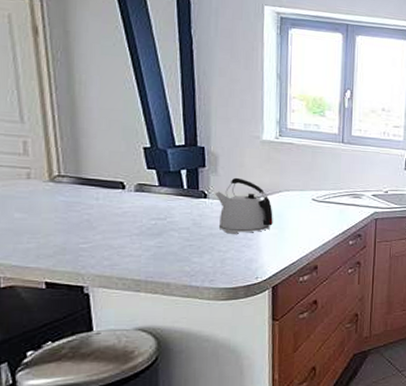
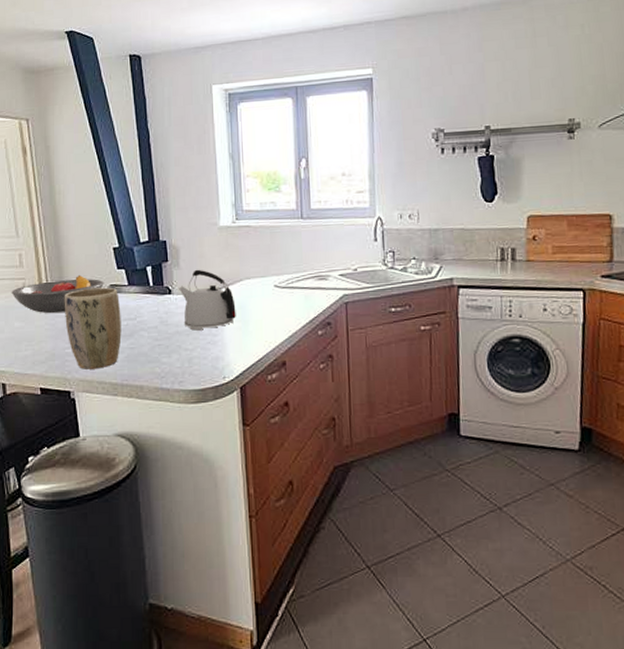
fruit bowl: none [11,170,131,207] -> present [11,274,104,314]
plant pot: none [80,185,149,265] -> present [64,287,122,369]

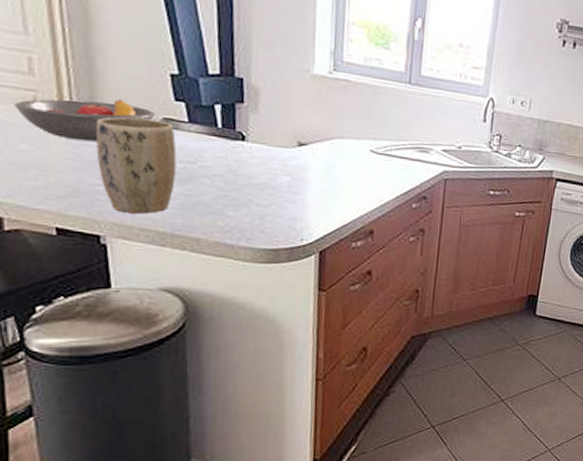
kettle: present [179,269,236,331] -> none [255,117,323,186]

